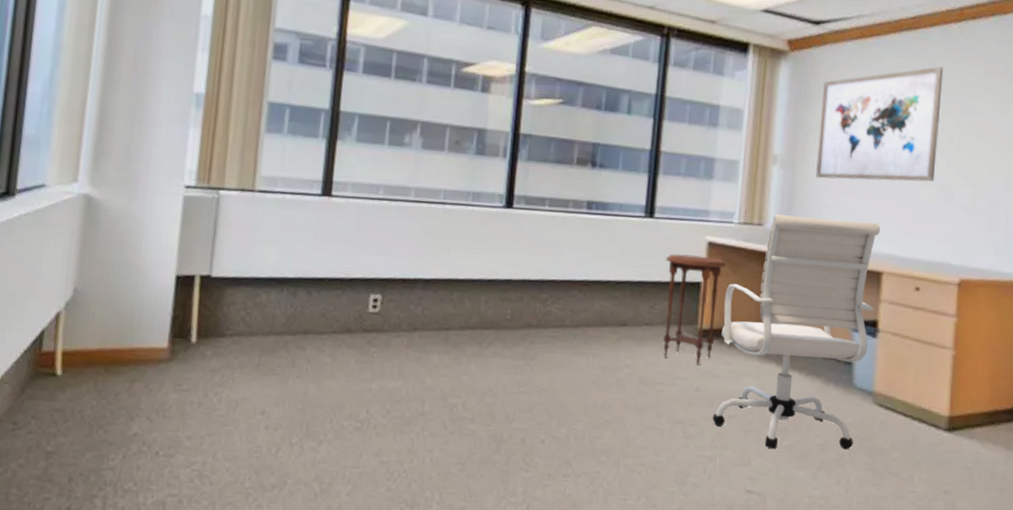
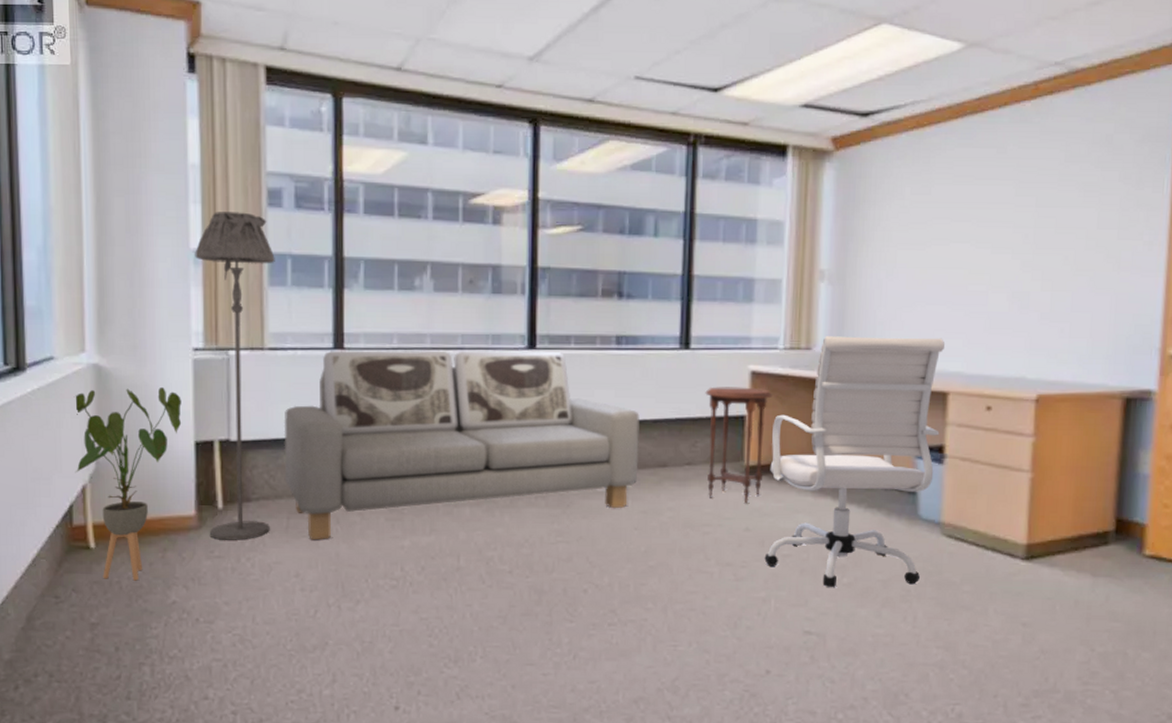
house plant: none [51,219,168,411] -> present [74,386,182,581]
floor lamp: none [180,60,274,375] -> present [195,212,275,540]
sofa: none [260,197,604,379] -> present [283,350,640,541]
wall art: present [815,66,944,182] -> none [868,154,1016,293]

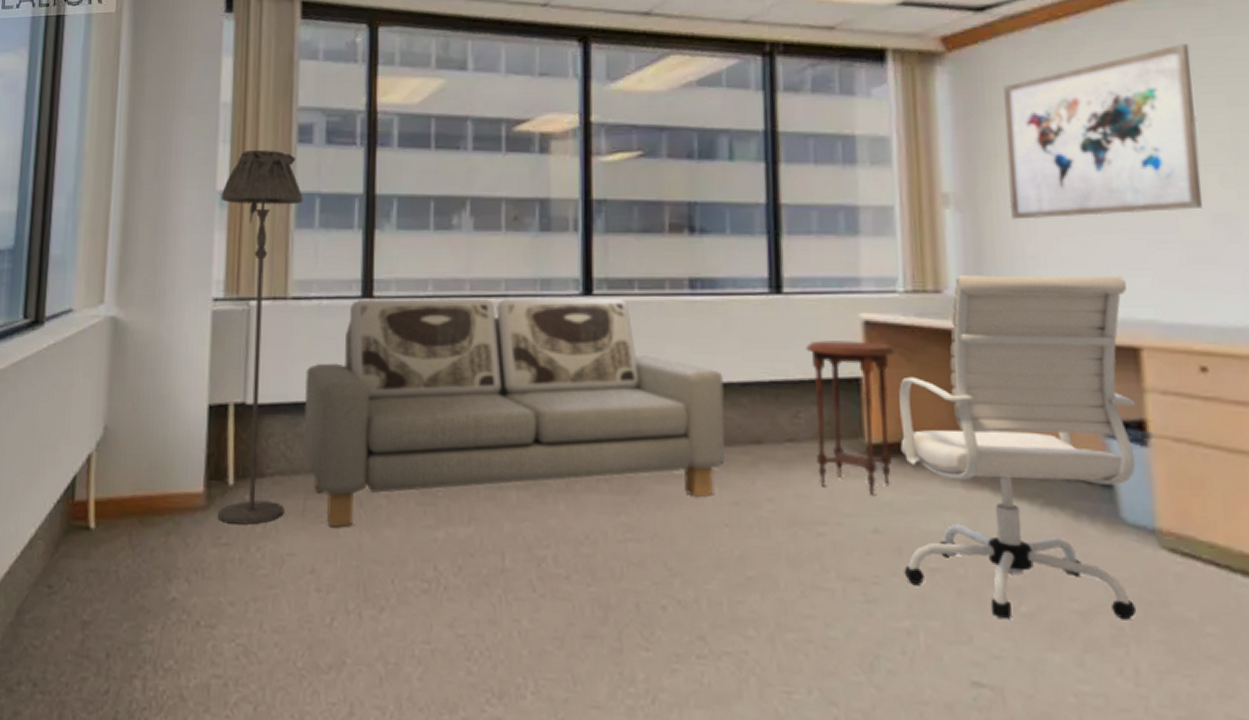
house plant: present [74,386,182,581] -> none [82,341,197,571]
wall art: none [868,154,1016,293] -> present [1004,44,1202,220]

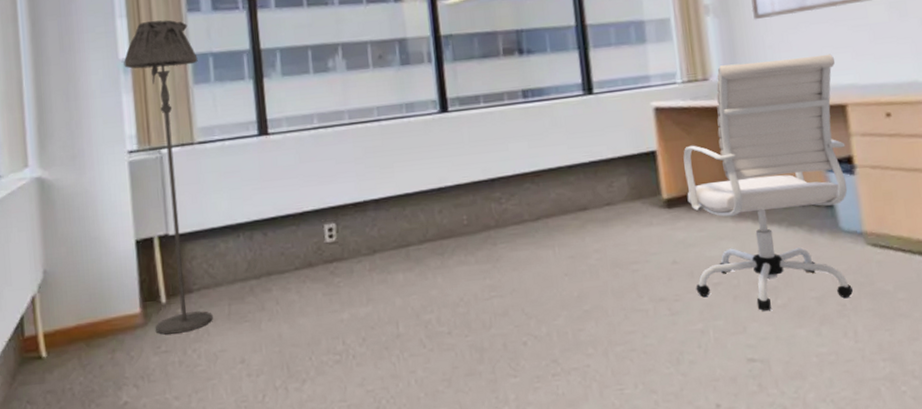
sofa: present [303,297,726,528] -> none [217,112,561,324]
side table: present [806,340,895,496] -> none [614,122,682,237]

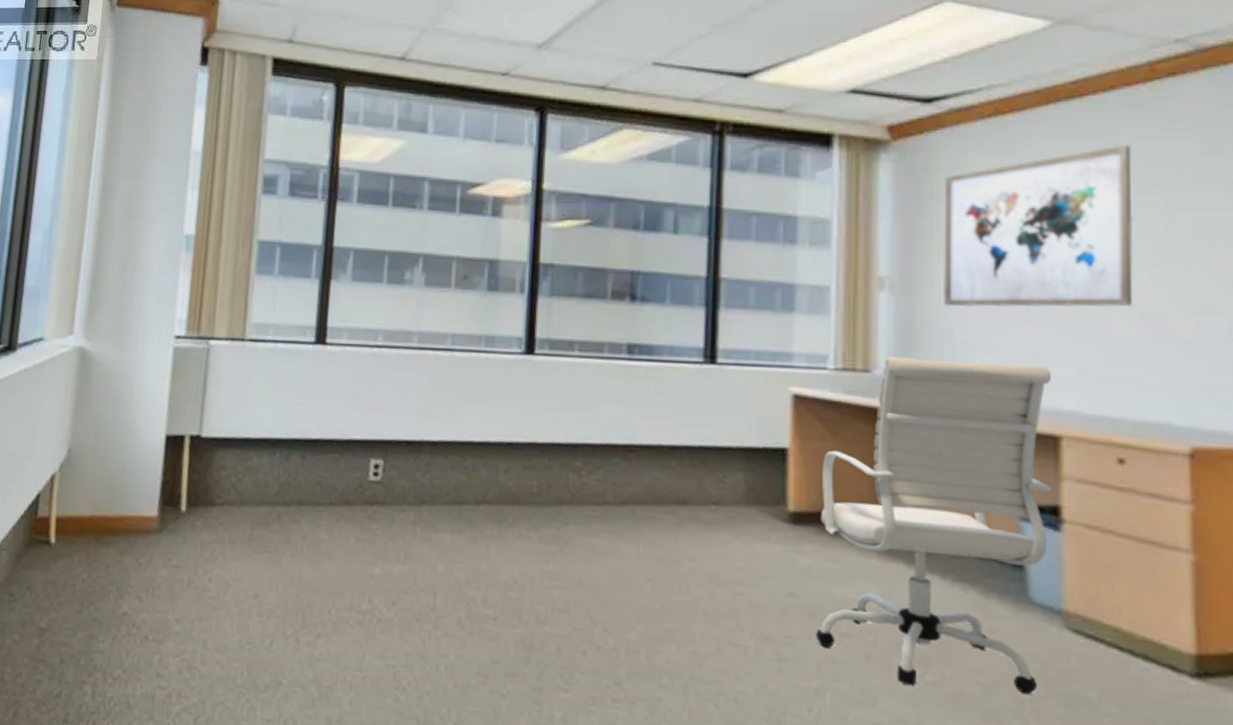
floor lamp: present [124,20,213,335] -> none [169,198,265,550]

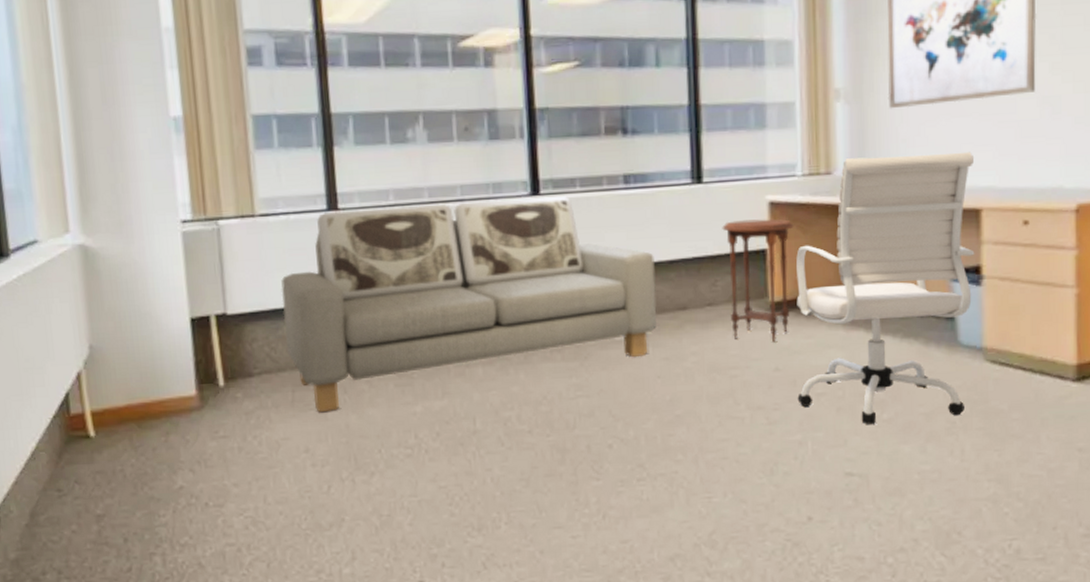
sofa: none [252,346,655,558] -> present [281,196,658,413]
side table: none [735,410,822,561] -> present [722,218,794,343]

